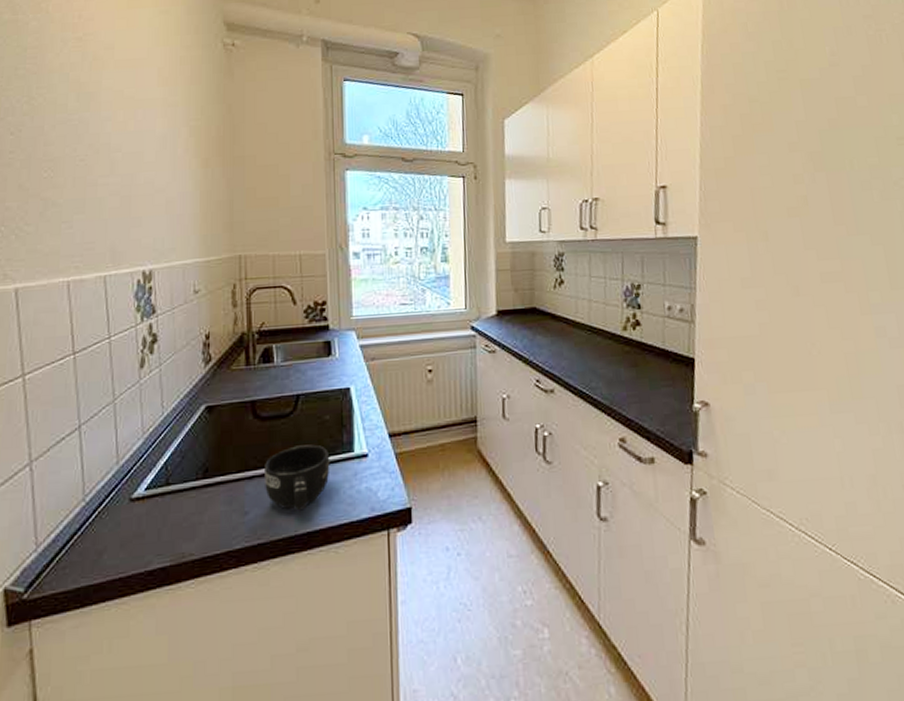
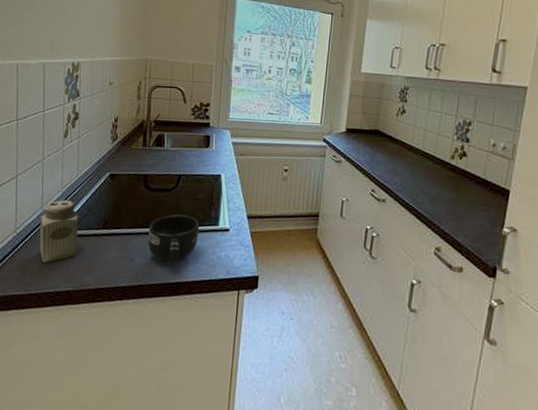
salt shaker: none [117,448,172,535] -> present [39,200,79,263]

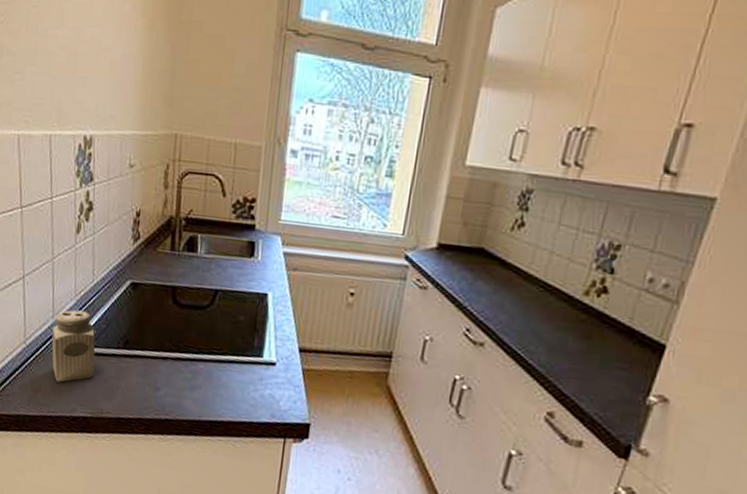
mug: present [148,214,200,265] -> none [176,338,240,400]

